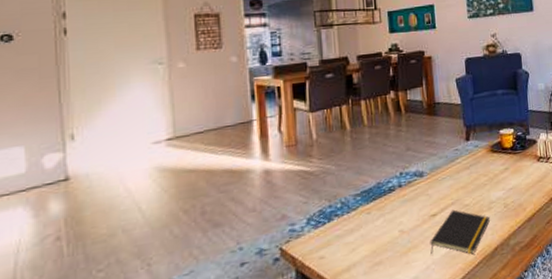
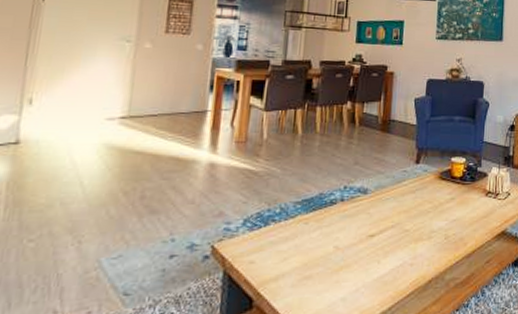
notepad: present [430,209,491,255] -> none [362,233,429,284]

